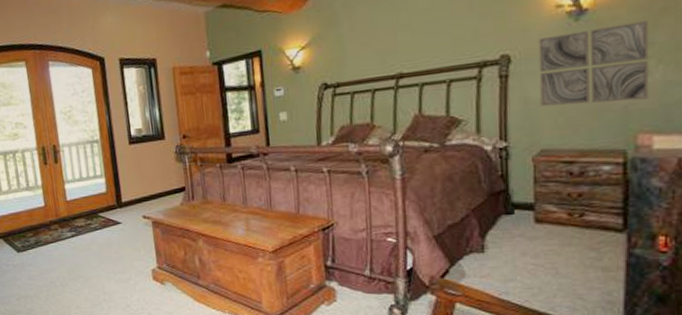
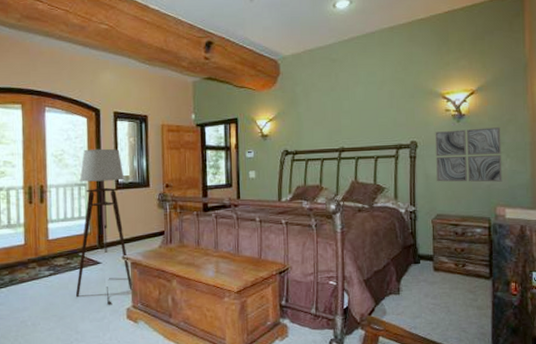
floor lamp: none [90,100,156,266] -> present [75,148,133,305]

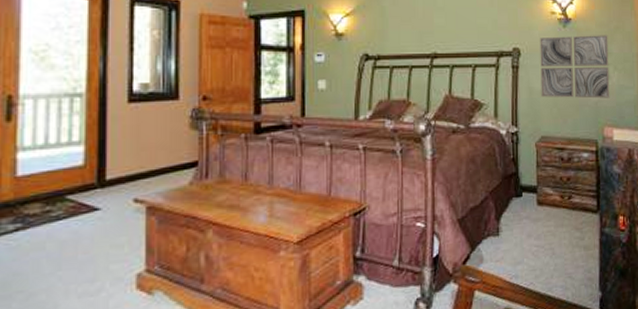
floor lamp: present [75,148,133,305] -> none [56,44,147,270]

